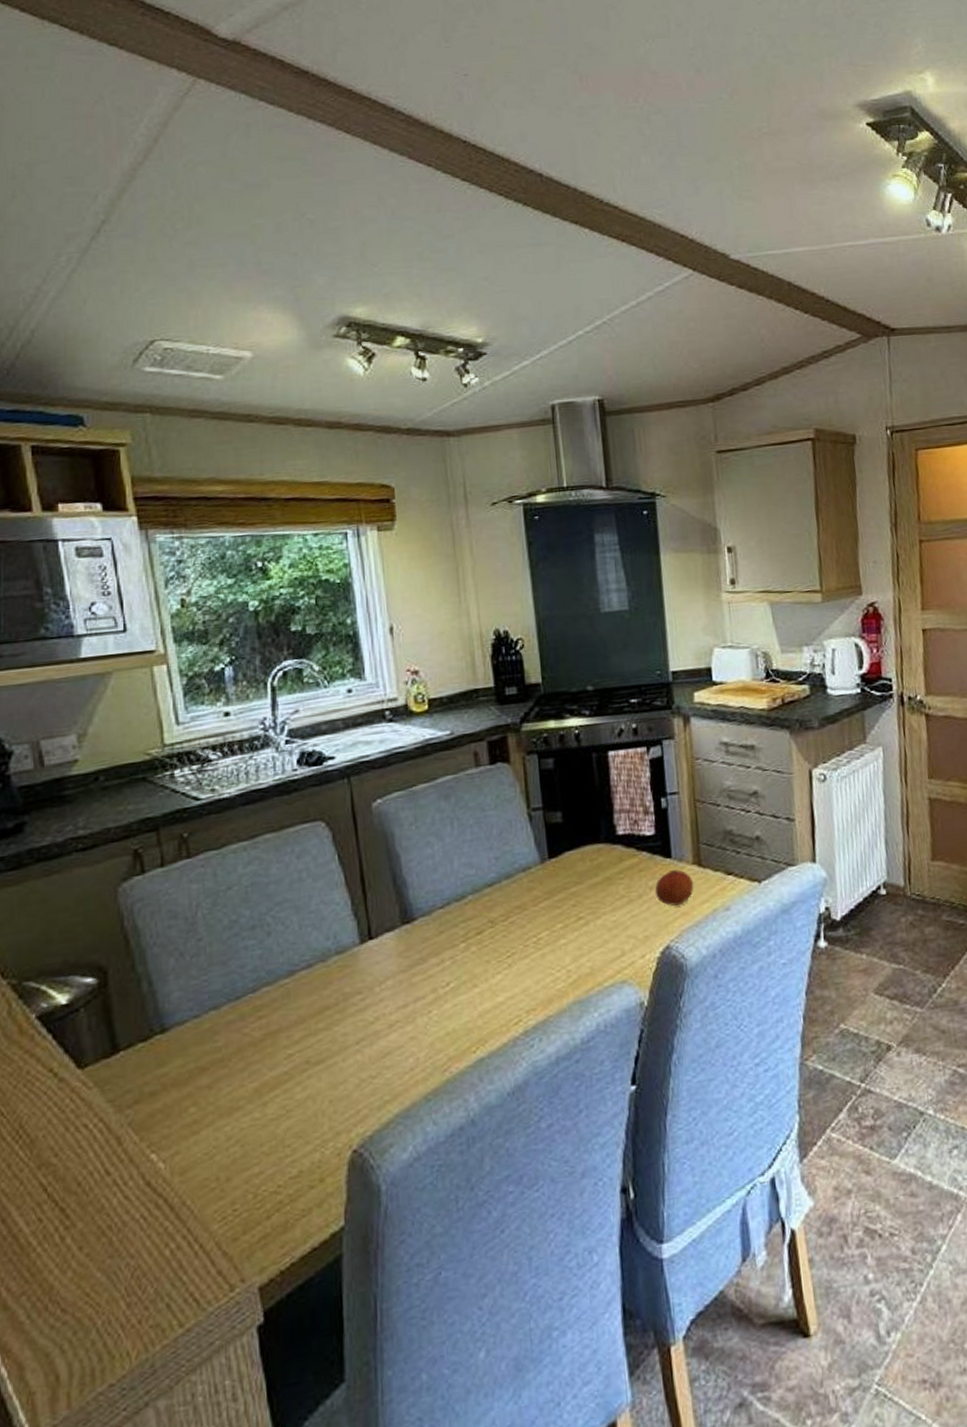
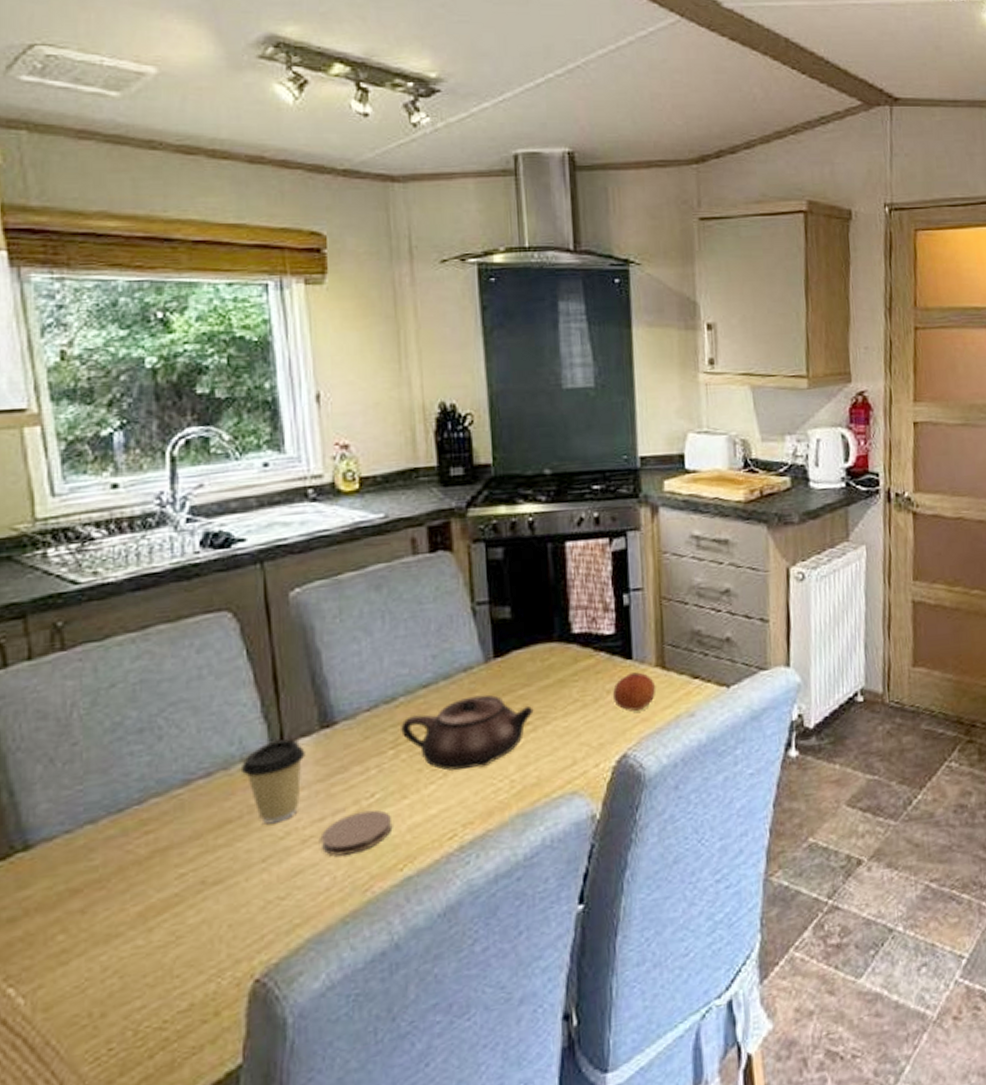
coffee cup: none [335,934,390,1010] -> present [240,739,305,824]
coaster: none [404,997,466,1039] -> present [320,809,393,856]
teapot: none [470,892,586,962] -> present [401,694,534,771]

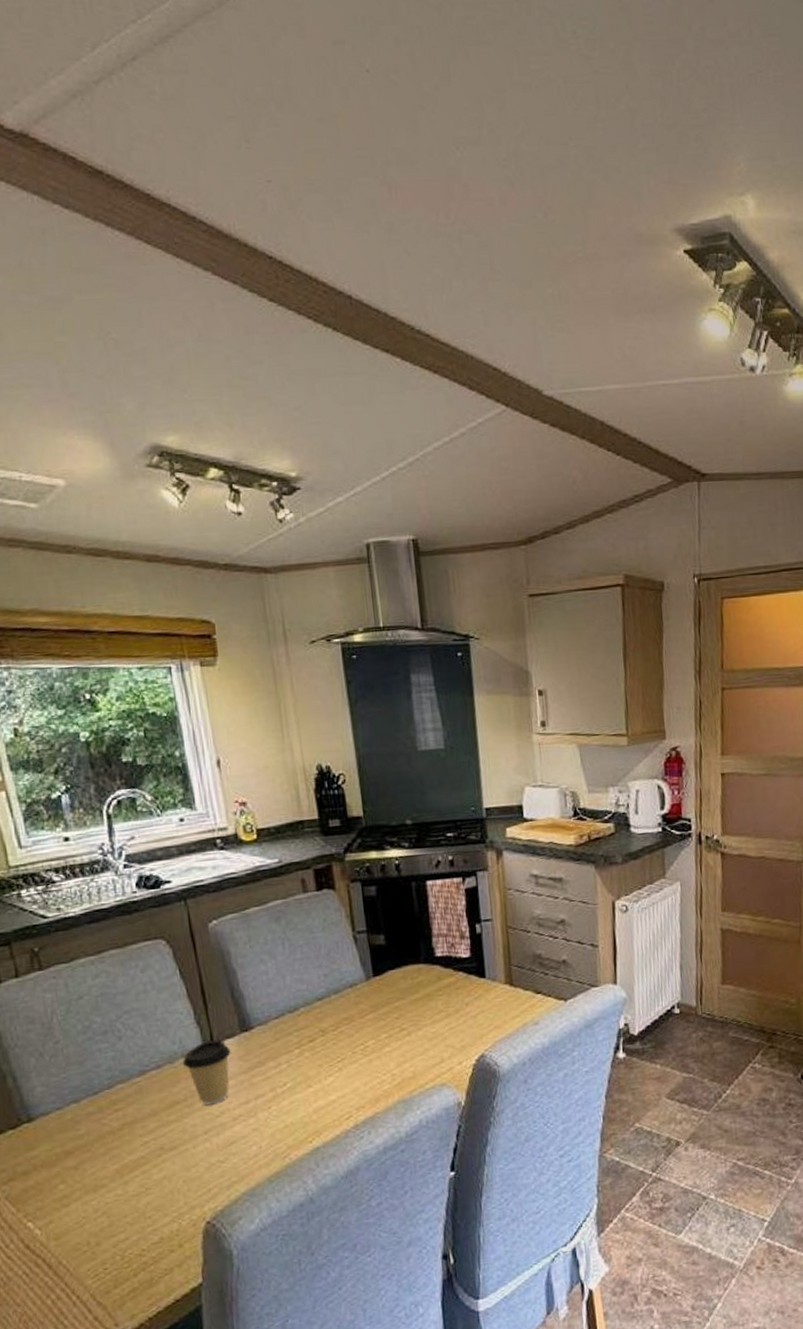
coaster: present [320,809,393,856] -> none [247,1095,302,1131]
teapot: present [401,694,534,771] -> none [303,1006,408,1066]
fruit: present [612,672,656,711] -> none [470,988,506,1020]

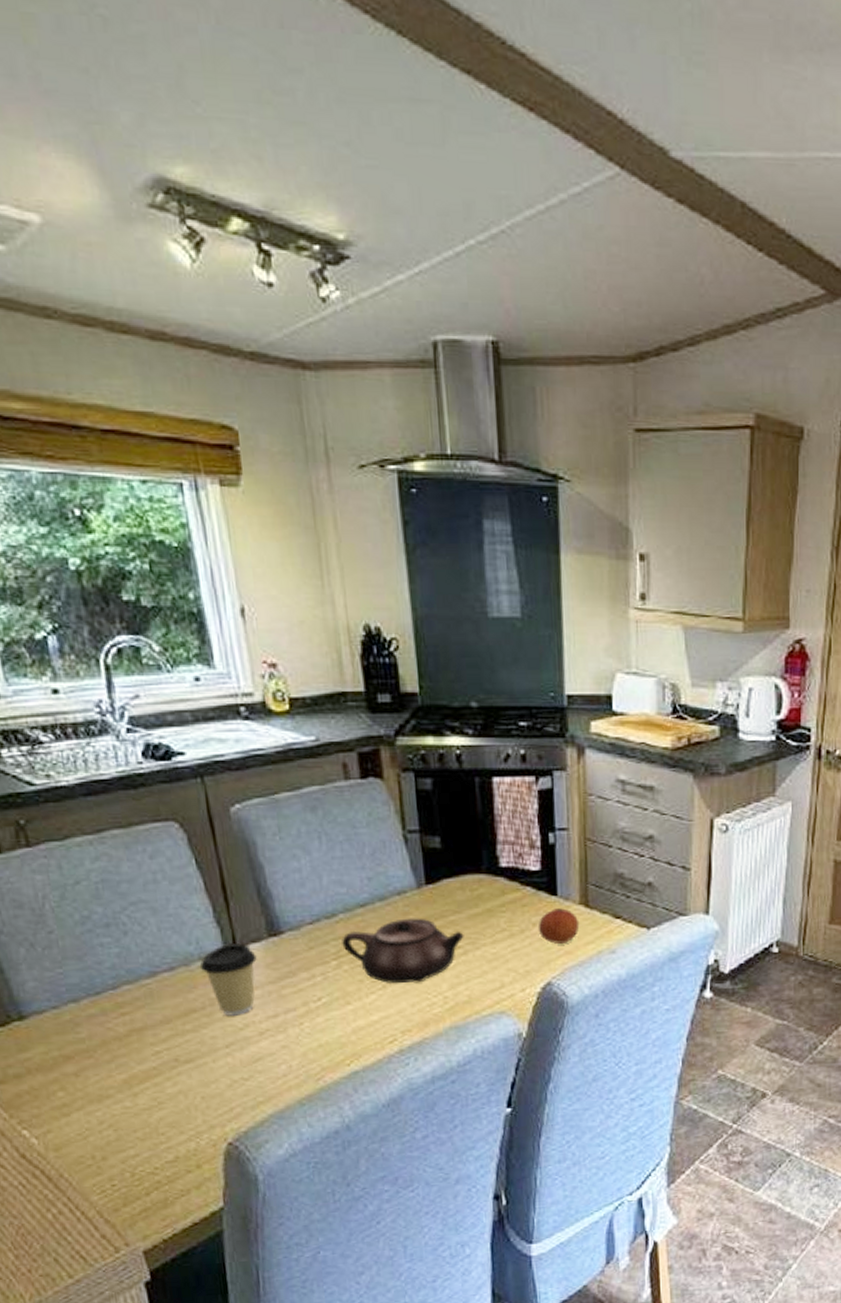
teapot: none [303,1006,408,1066] -> present [342,918,464,984]
fruit: none [470,988,506,1020] -> present [537,908,580,944]

